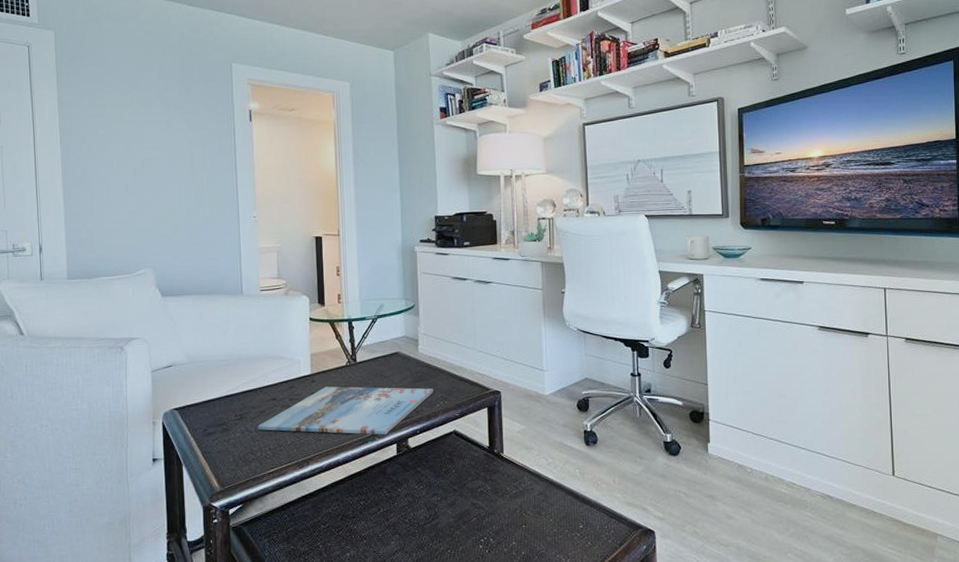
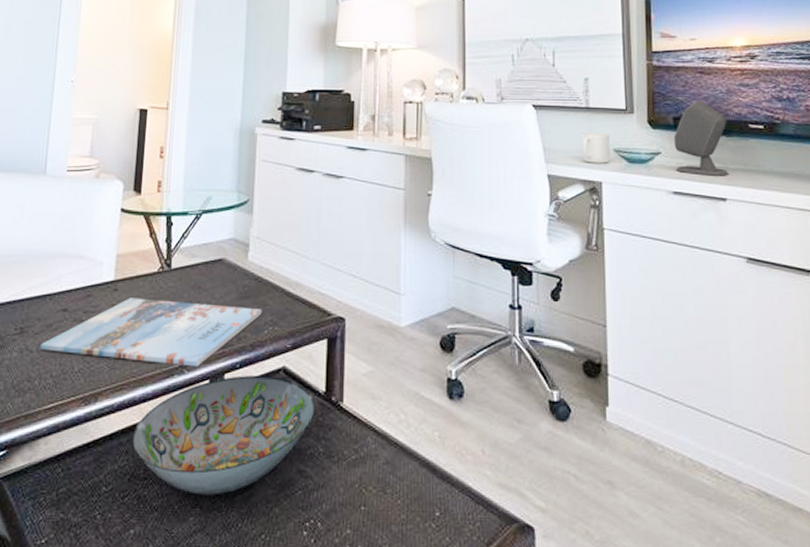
decorative bowl: none [341,437,482,526] -> present [132,375,315,495]
succulent plant: present [520,222,549,258] -> none [380,106,415,149]
speaker: none [761,204,806,265] -> present [673,100,729,176]

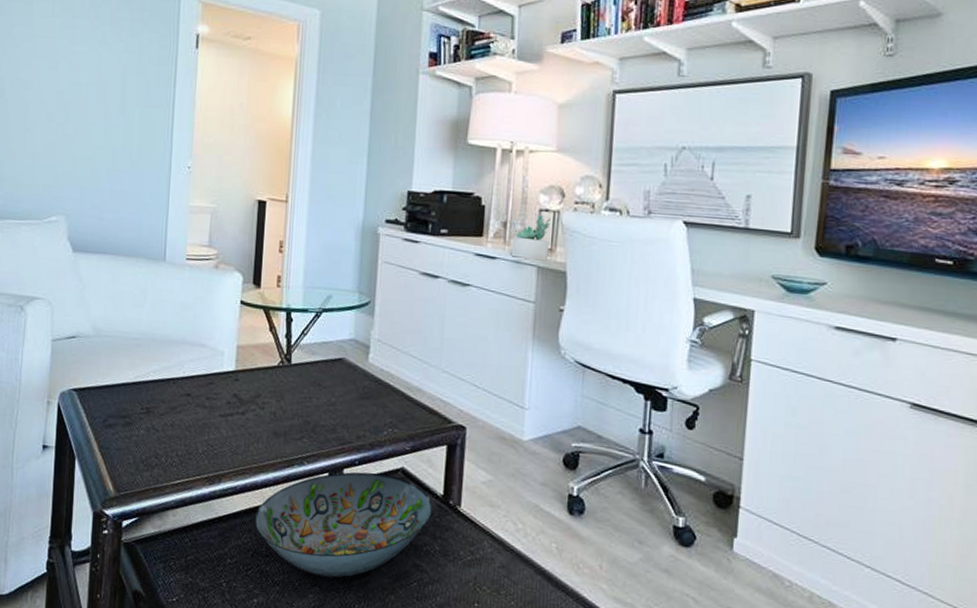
magazine: present [40,298,262,367] -> none [166,388,382,460]
succulent plant: none [380,106,415,149] -> present [511,214,550,261]
mug: present [581,132,610,163] -> none [735,255,769,291]
speaker: present [673,100,729,176] -> none [842,228,909,314]

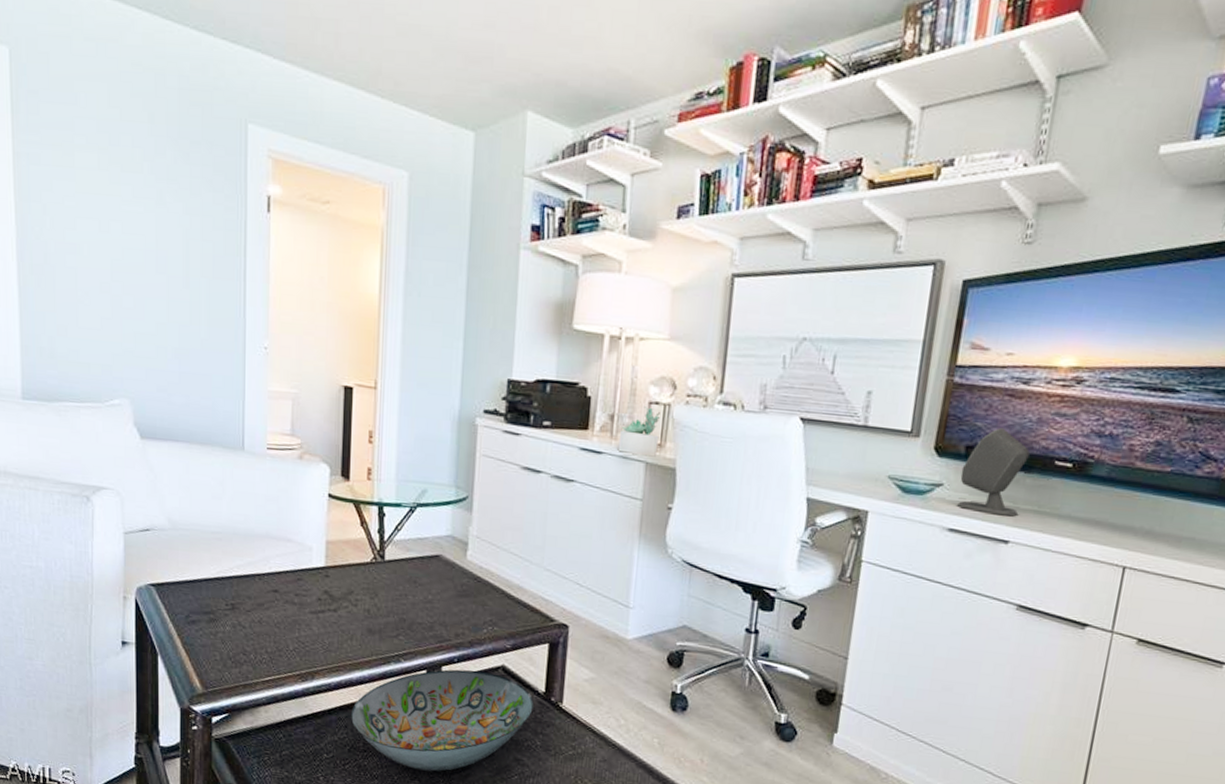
speaker: none [842,228,909,314] -> present [957,428,1030,517]

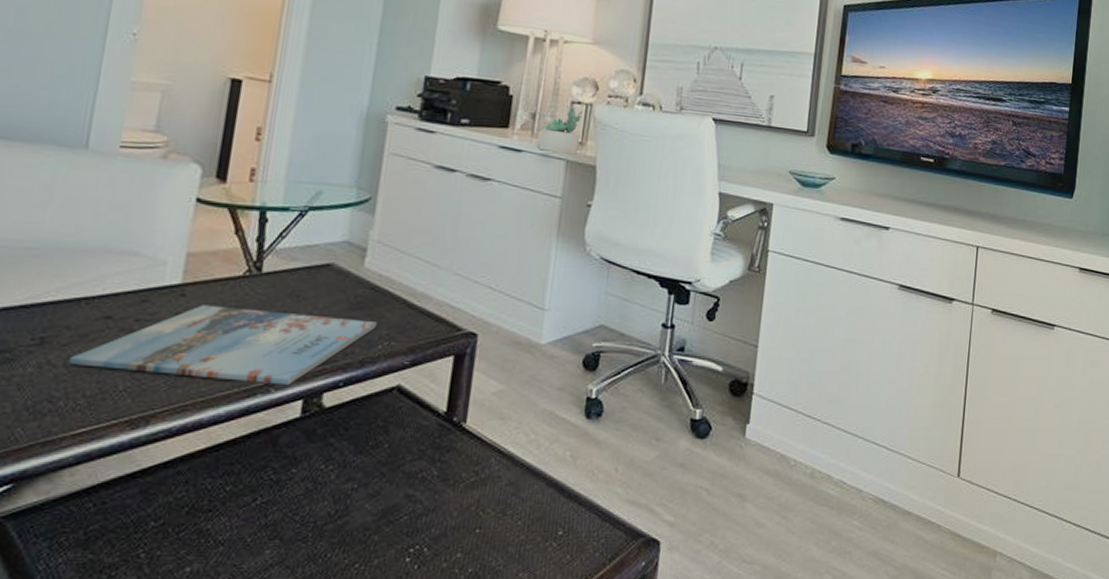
magazine: none [253,585,481,658] -> present [69,305,377,386]
decorative bowl: present [351,669,534,772] -> none [195,394,433,526]
speaker: present [957,428,1030,517] -> none [847,129,901,206]

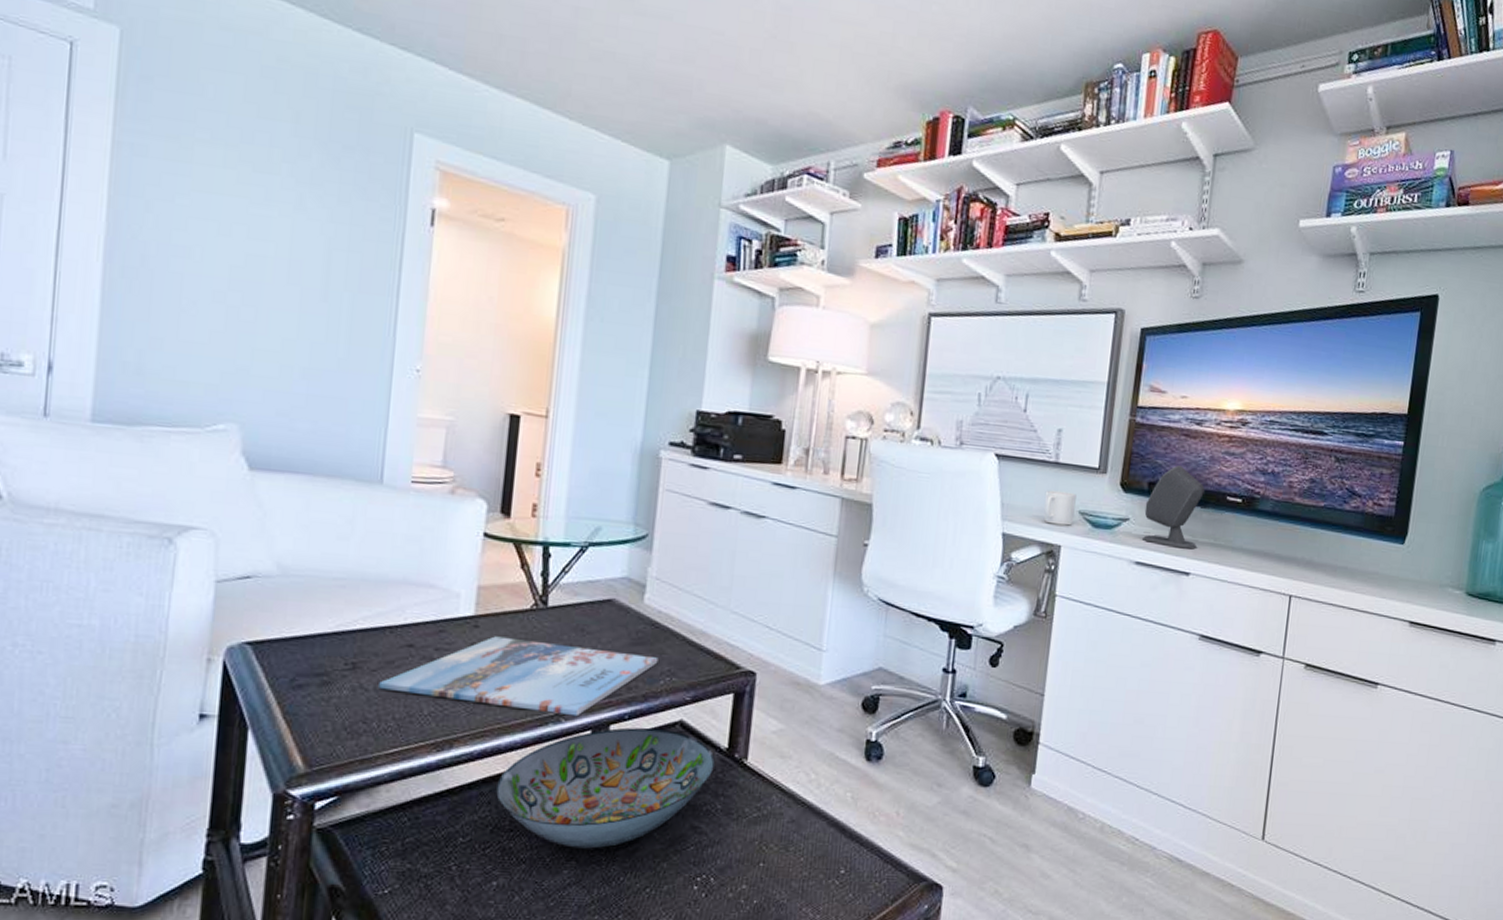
decorative bowl: none [195,394,433,526] -> present [496,727,715,849]
succulent plant: present [538,106,582,155] -> none [812,441,857,492]
mug: none [757,152,787,185] -> present [1043,490,1077,526]
speaker: none [847,129,901,206] -> present [1142,465,1205,550]

